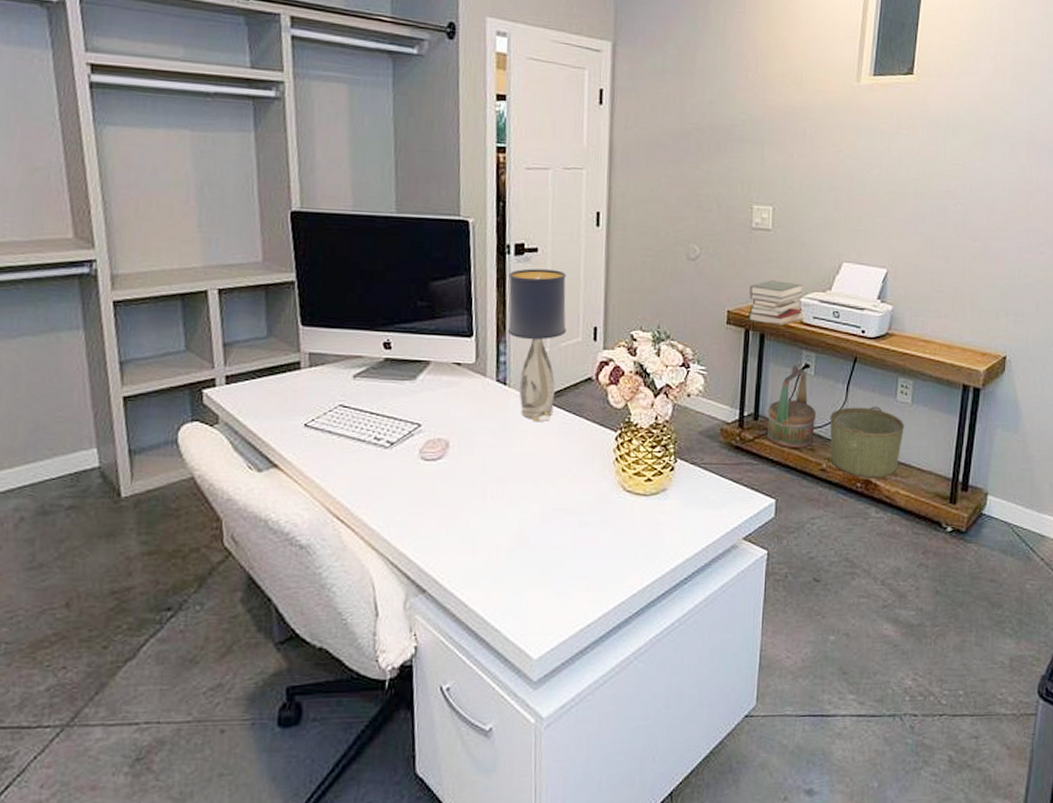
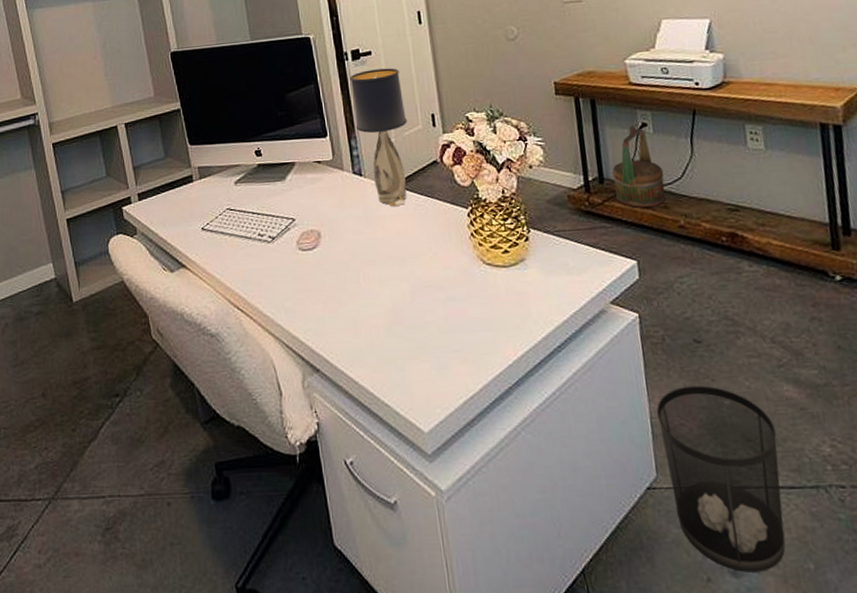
books: present [749,280,804,327] -> none [572,46,632,91]
waste bin: none [766,622,870,792] -> present [656,385,786,573]
basket: present [830,406,904,478] -> none [678,156,764,231]

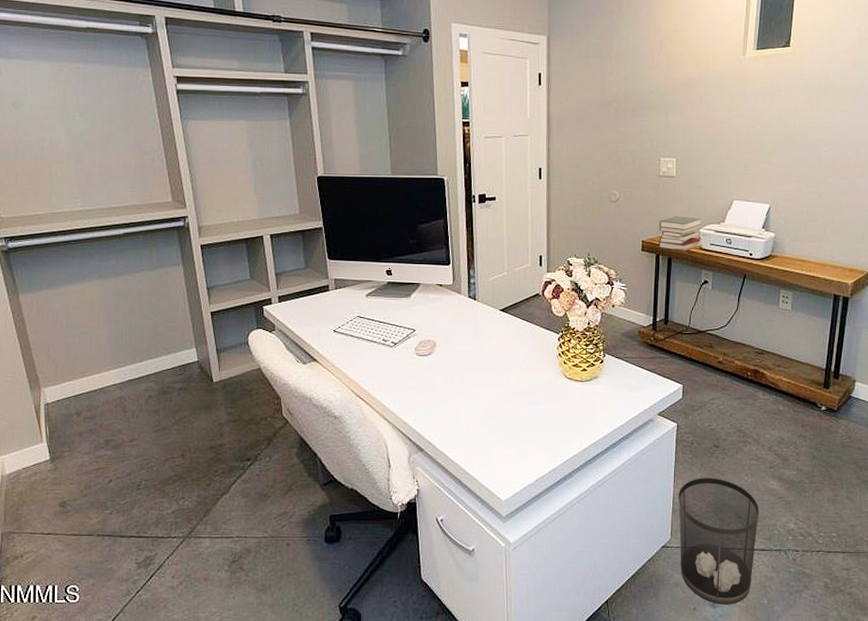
table lamp: present [349,68,407,206] -> none [474,213,519,327]
books: none [572,46,632,91] -> present [659,216,703,252]
decorative basket: present [612,125,666,209] -> none [675,281,714,346]

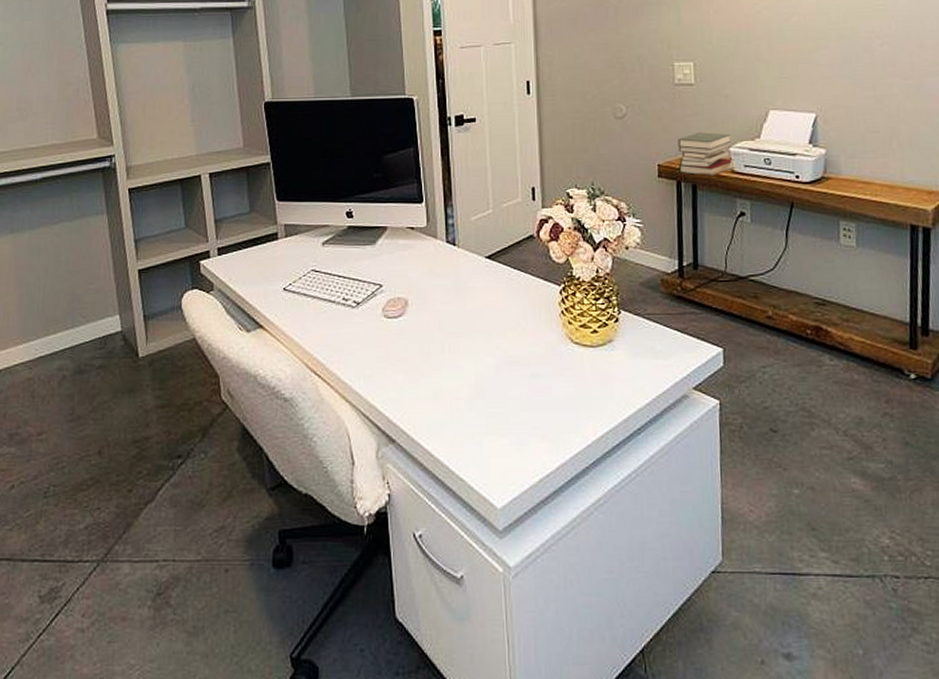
waste bin: present [678,478,760,605] -> none [727,474,840,656]

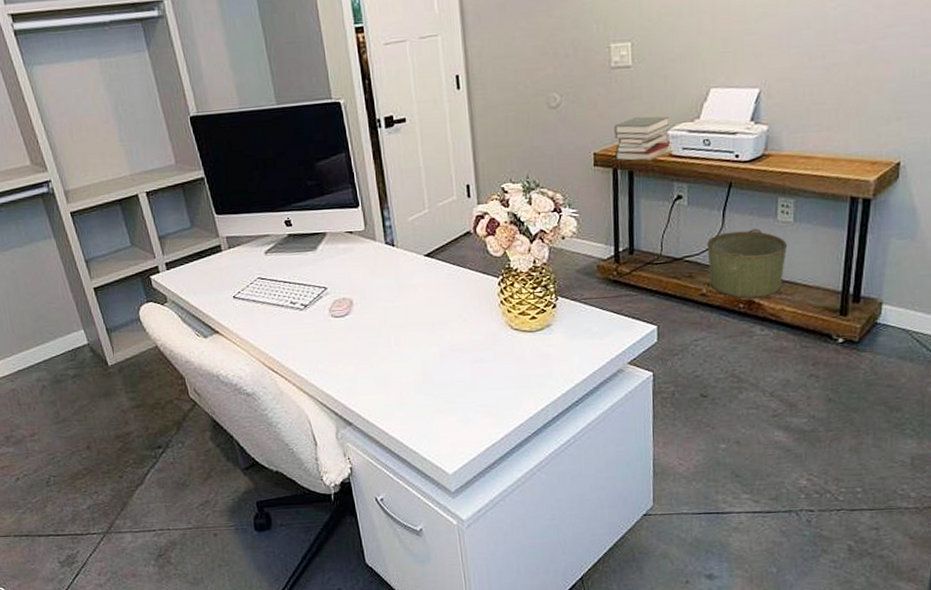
basket: none [771,251,851,325] -> present [707,228,787,299]

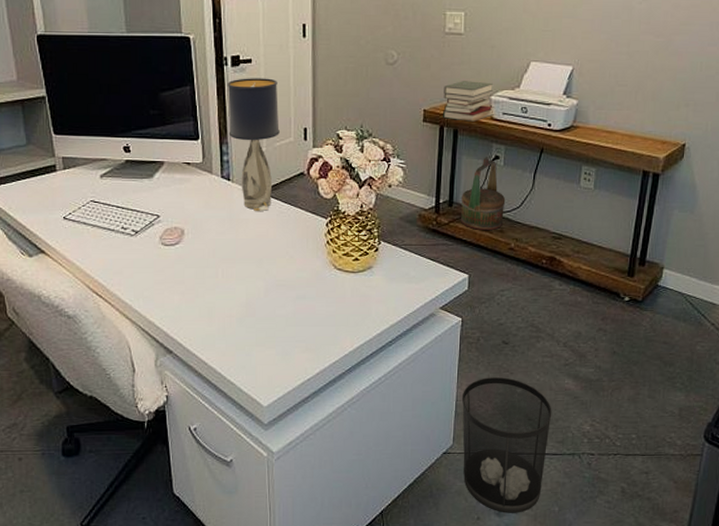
table lamp: none [382,136,441,275] -> present [227,78,280,211]
decorative basket: none [643,197,693,278] -> present [461,157,506,231]
waste bin: none [659,432,762,576] -> present [461,377,552,513]
basket: present [707,228,787,299] -> none [518,192,587,255]

